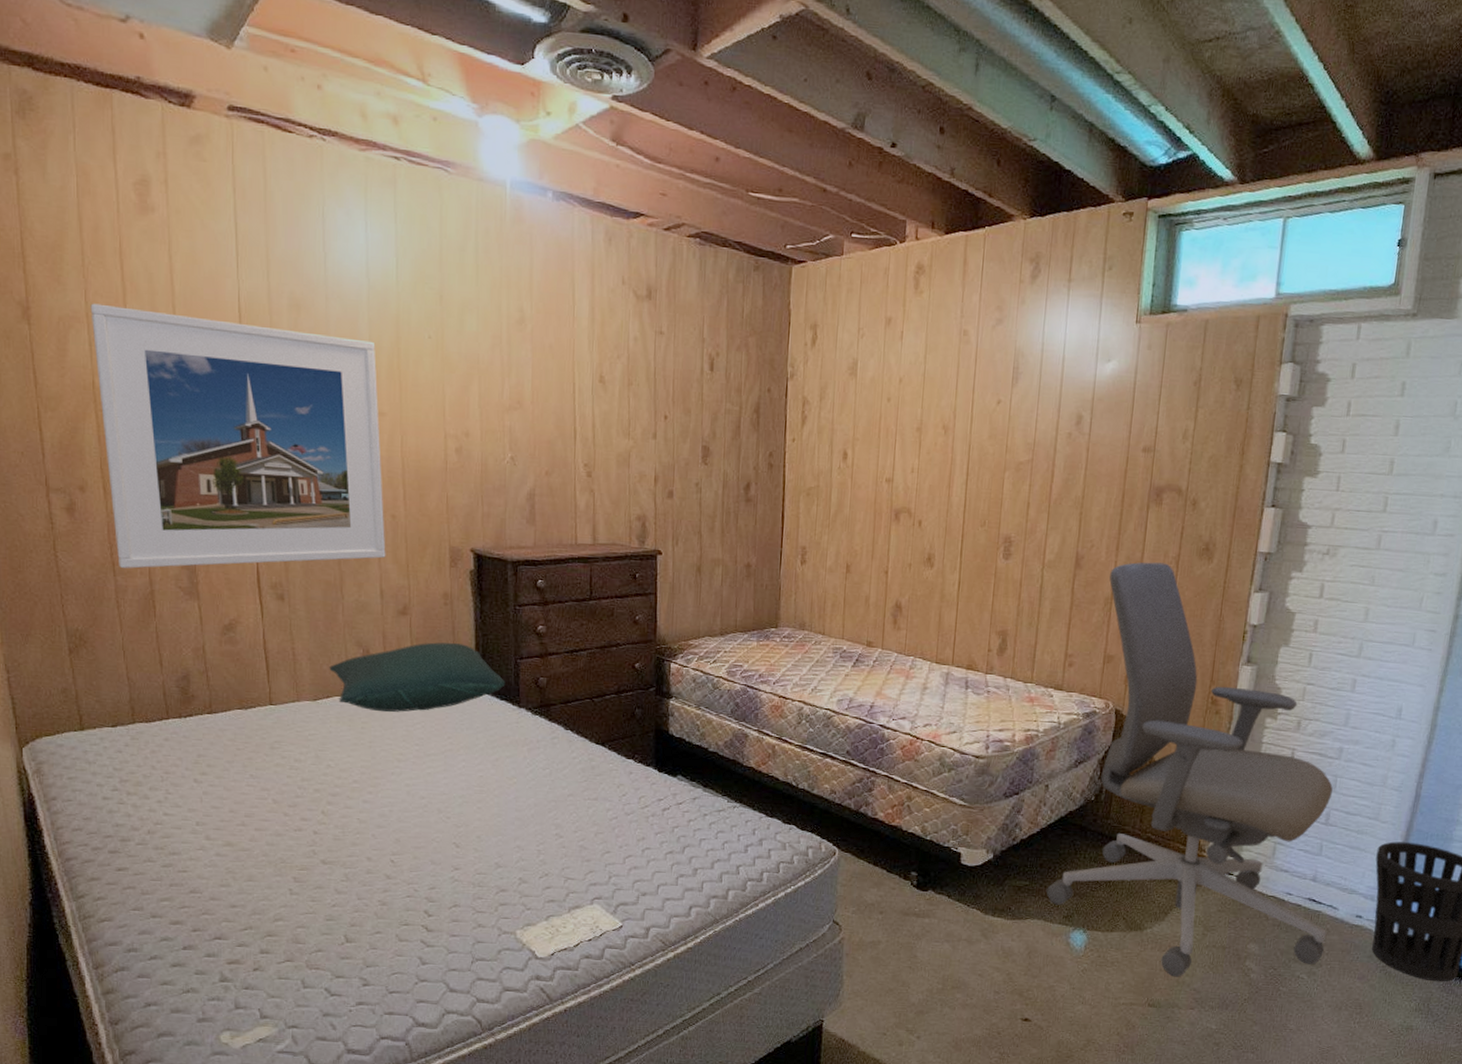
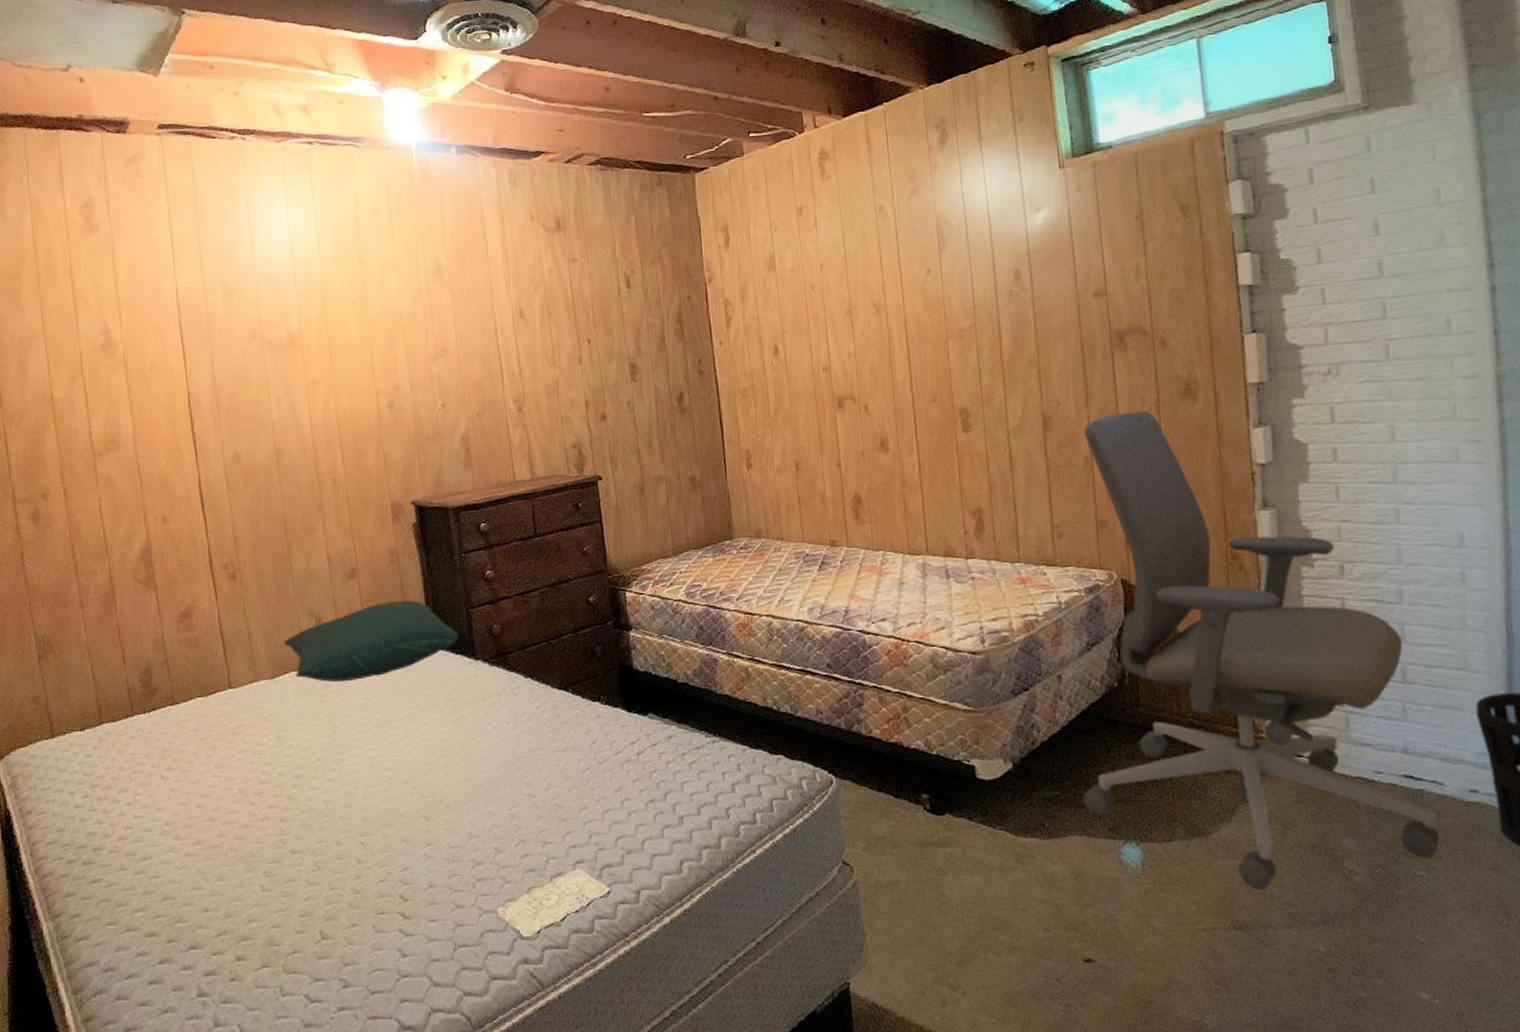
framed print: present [90,303,386,569] -> none [46,314,330,568]

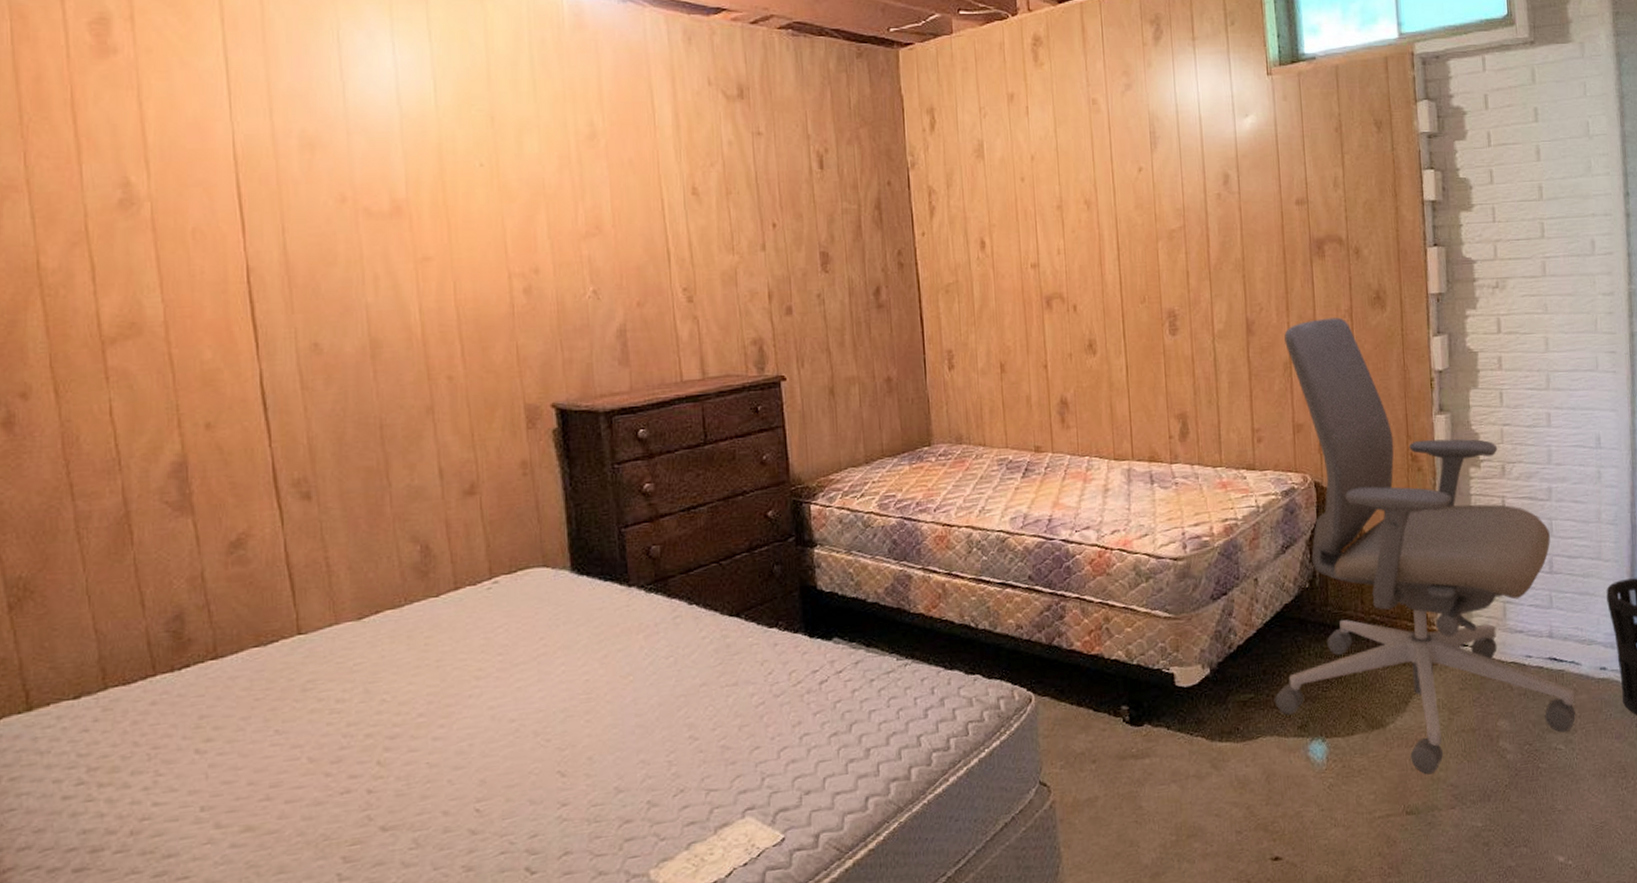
pillow: present [284,600,459,683] -> none [377,520,609,621]

